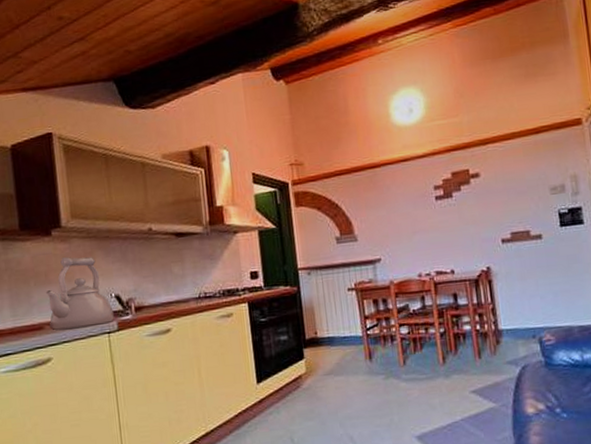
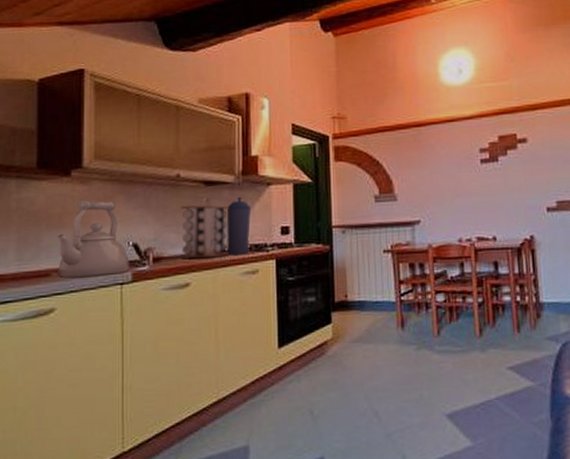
spice rack: none [156,248,204,307] -> present [180,197,229,260]
canister: none [198,245,222,301] -> present [226,196,252,255]

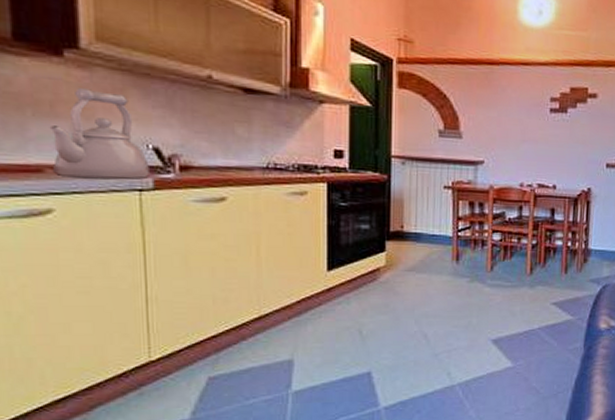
spice rack: present [180,197,229,260] -> none [214,106,273,175]
canister: present [226,196,252,255] -> none [269,111,300,174]

